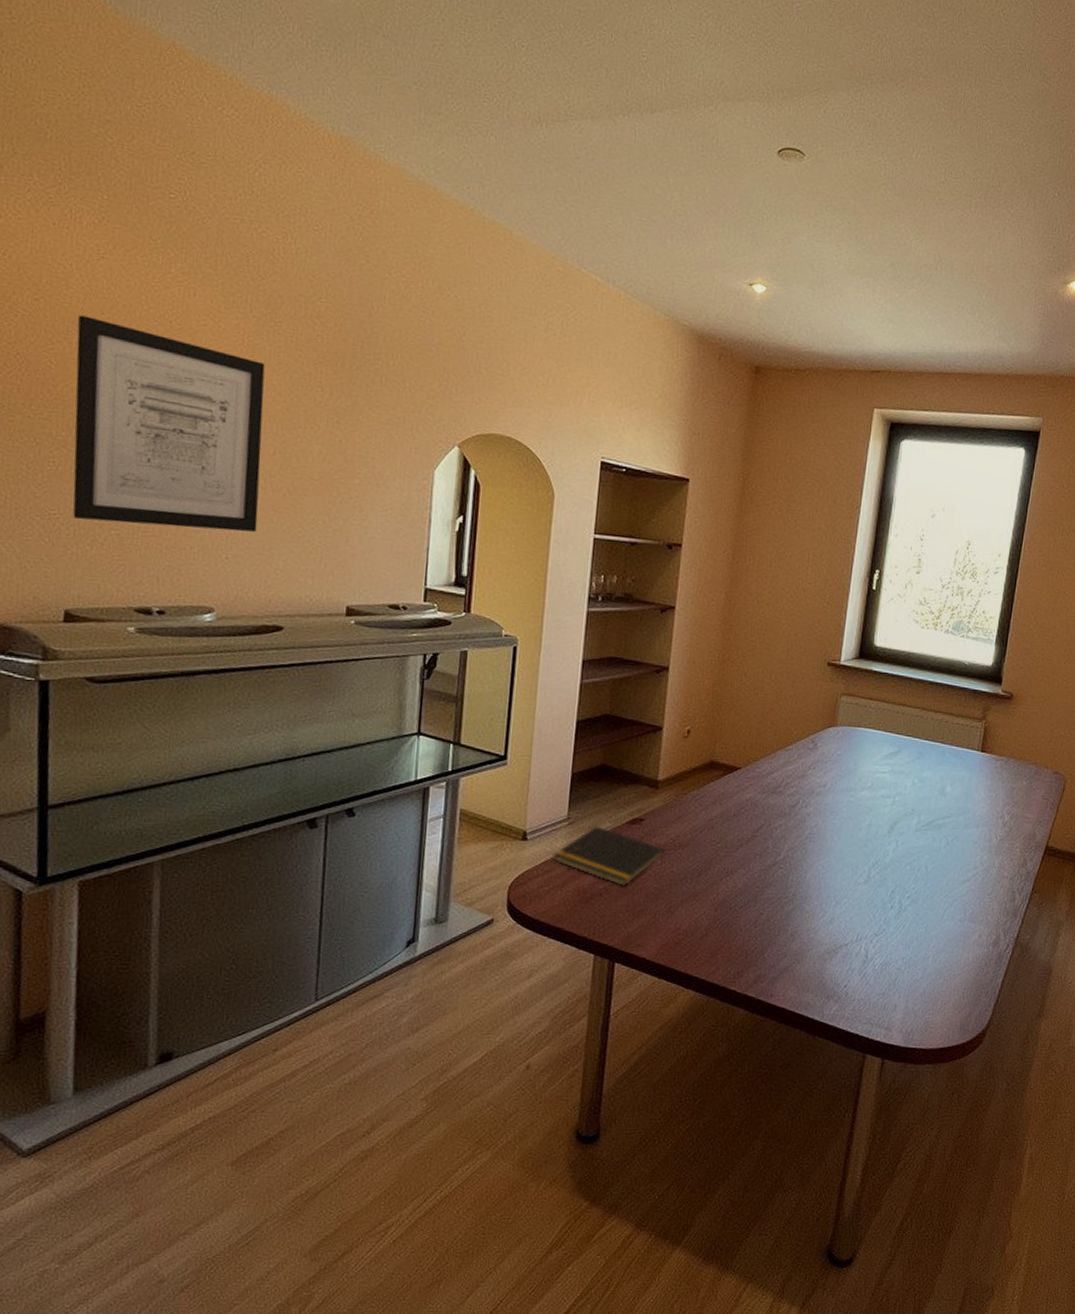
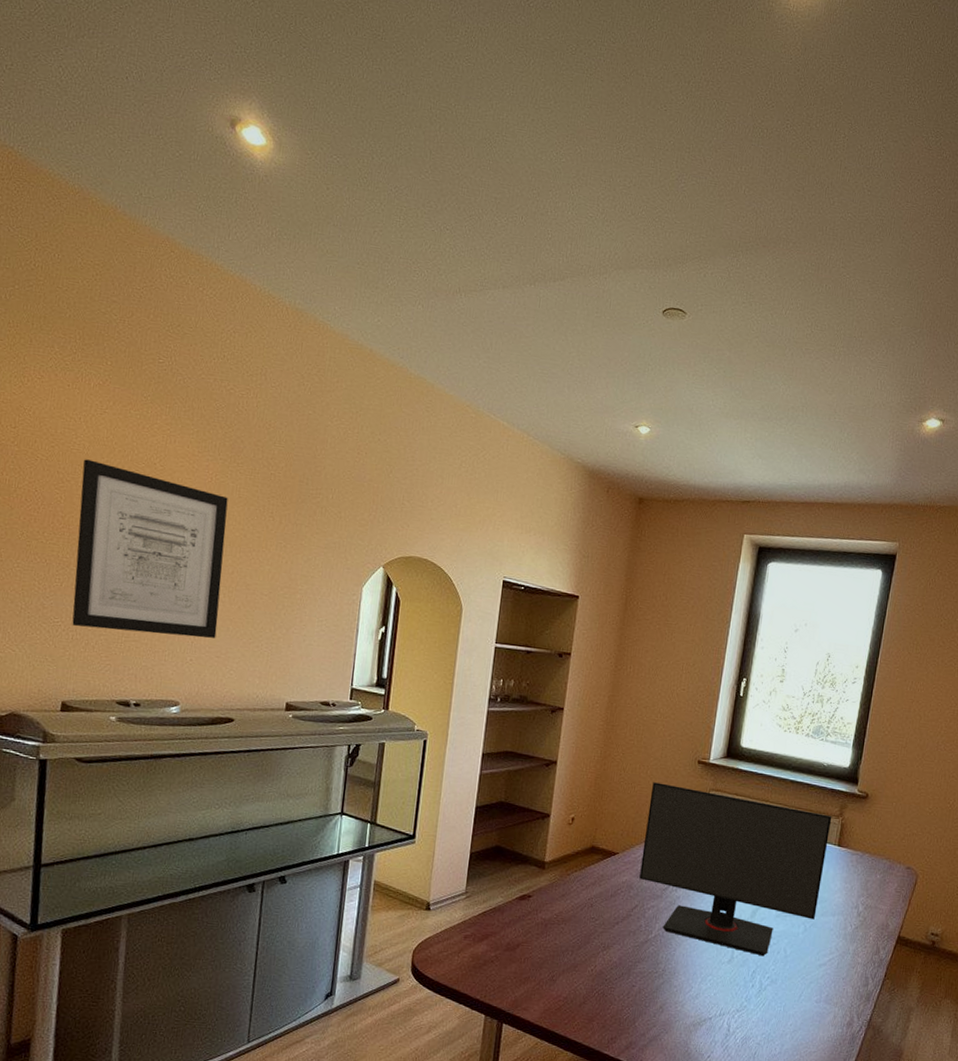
notepad: present [552,826,665,886] -> none [451,900,550,955]
computer monitor: none [765,688,975,875] -> present [639,782,832,957]

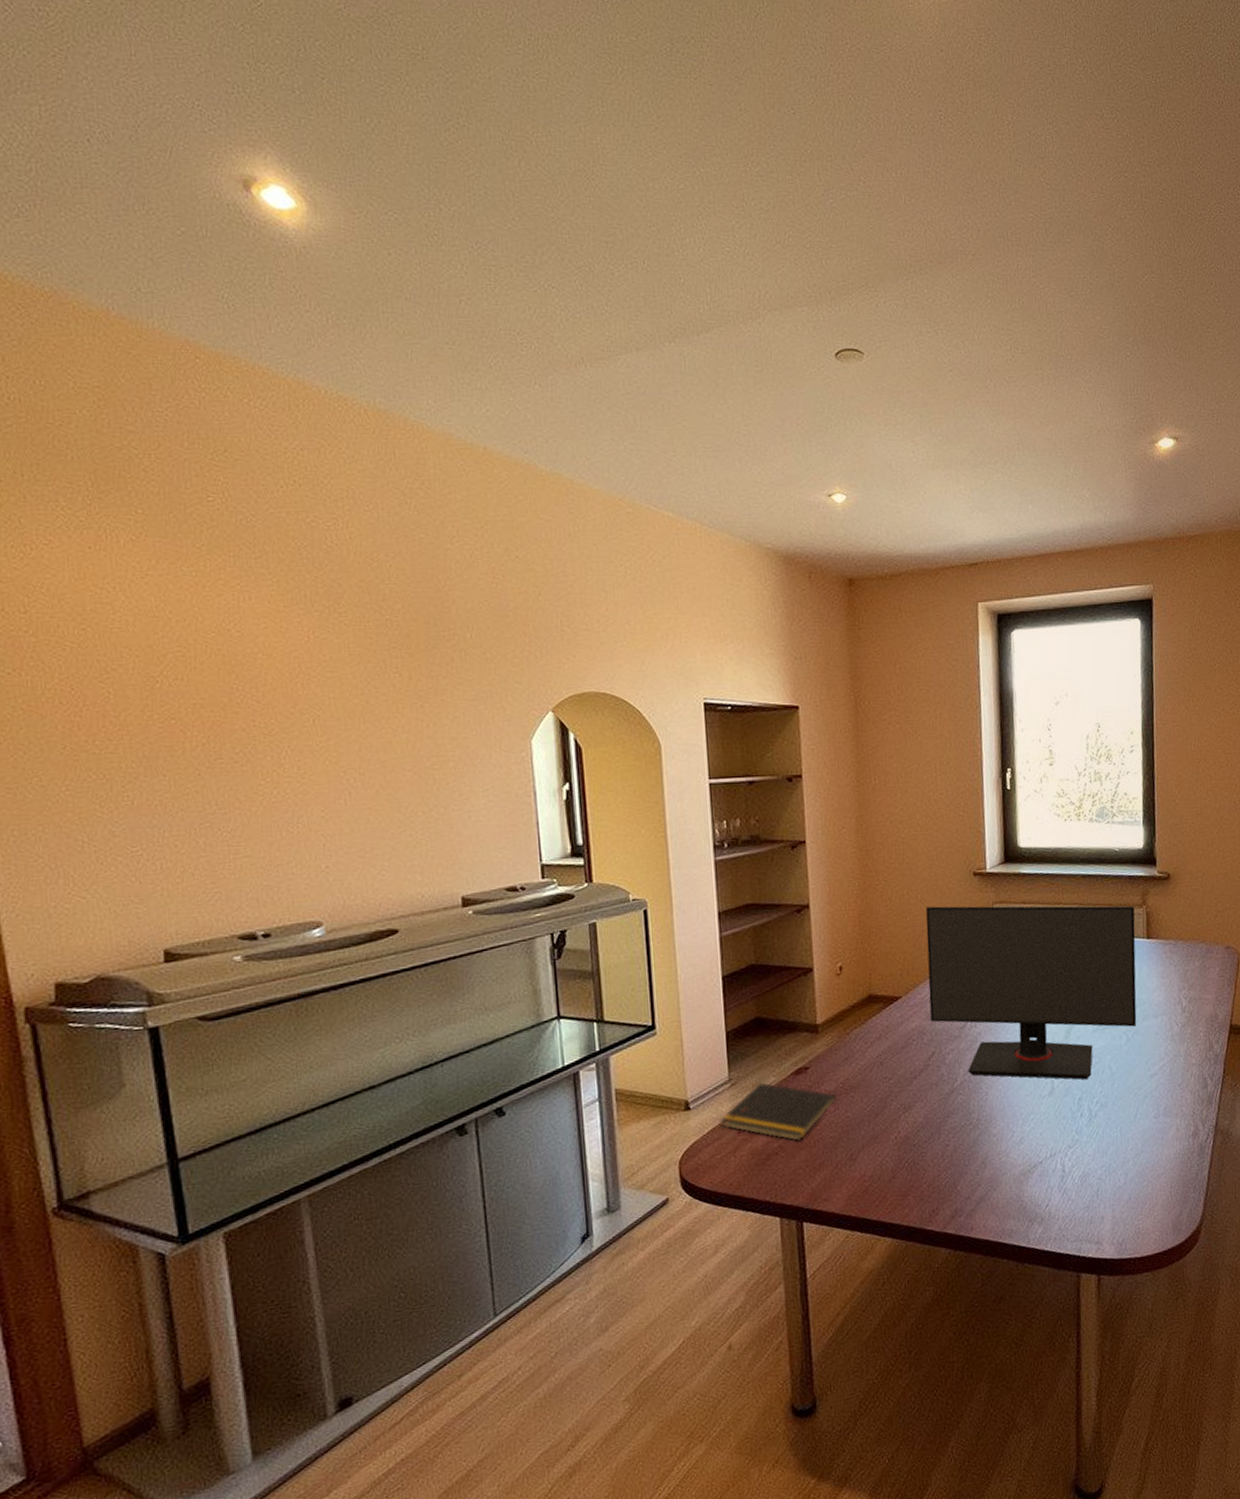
wall art: present [72,459,228,639] -> none [129,638,354,853]
notepad: none [451,900,550,955] -> present [719,1082,837,1141]

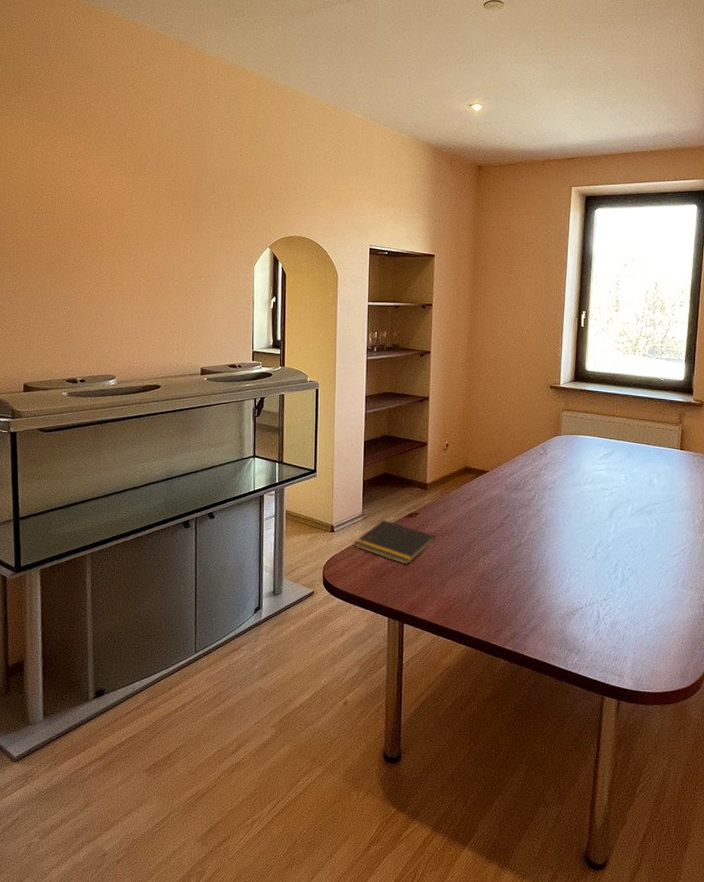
computer monitor: present [925,905,1137,1080] -> none [509,408,673,551]

